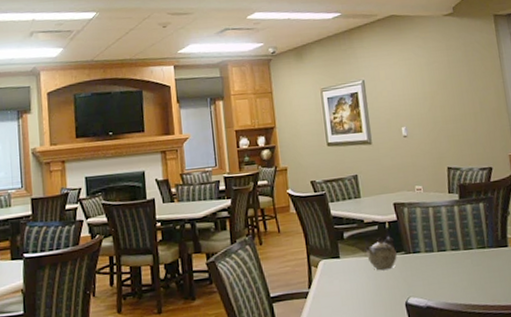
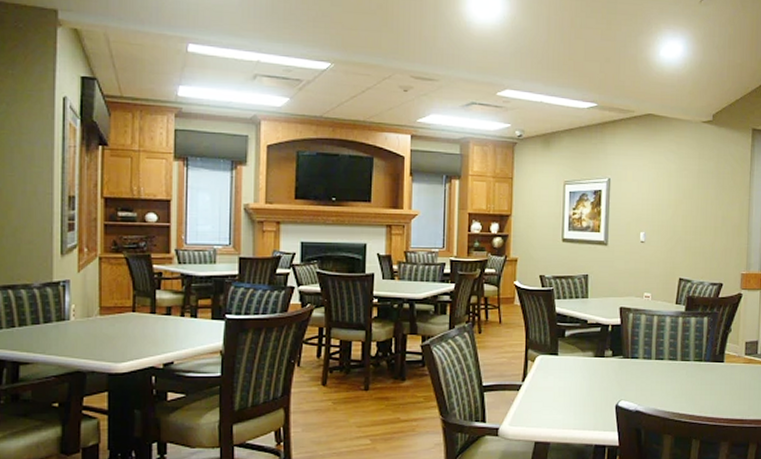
teapot: present [365,236,397,271] -> none [584,339,615,372]

